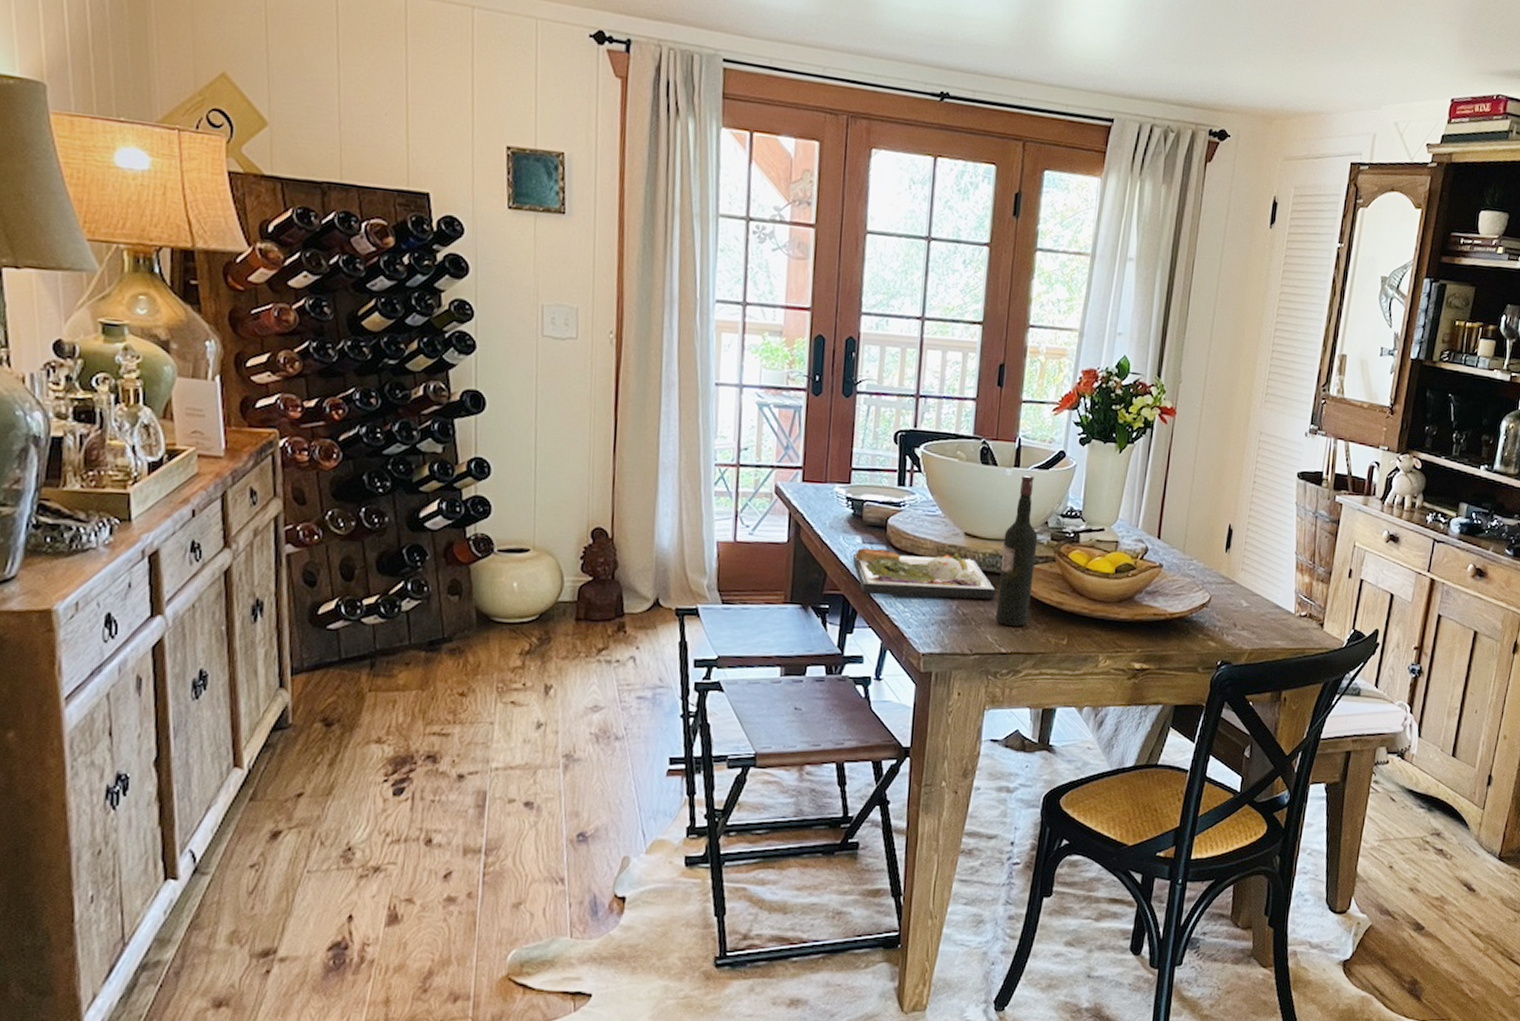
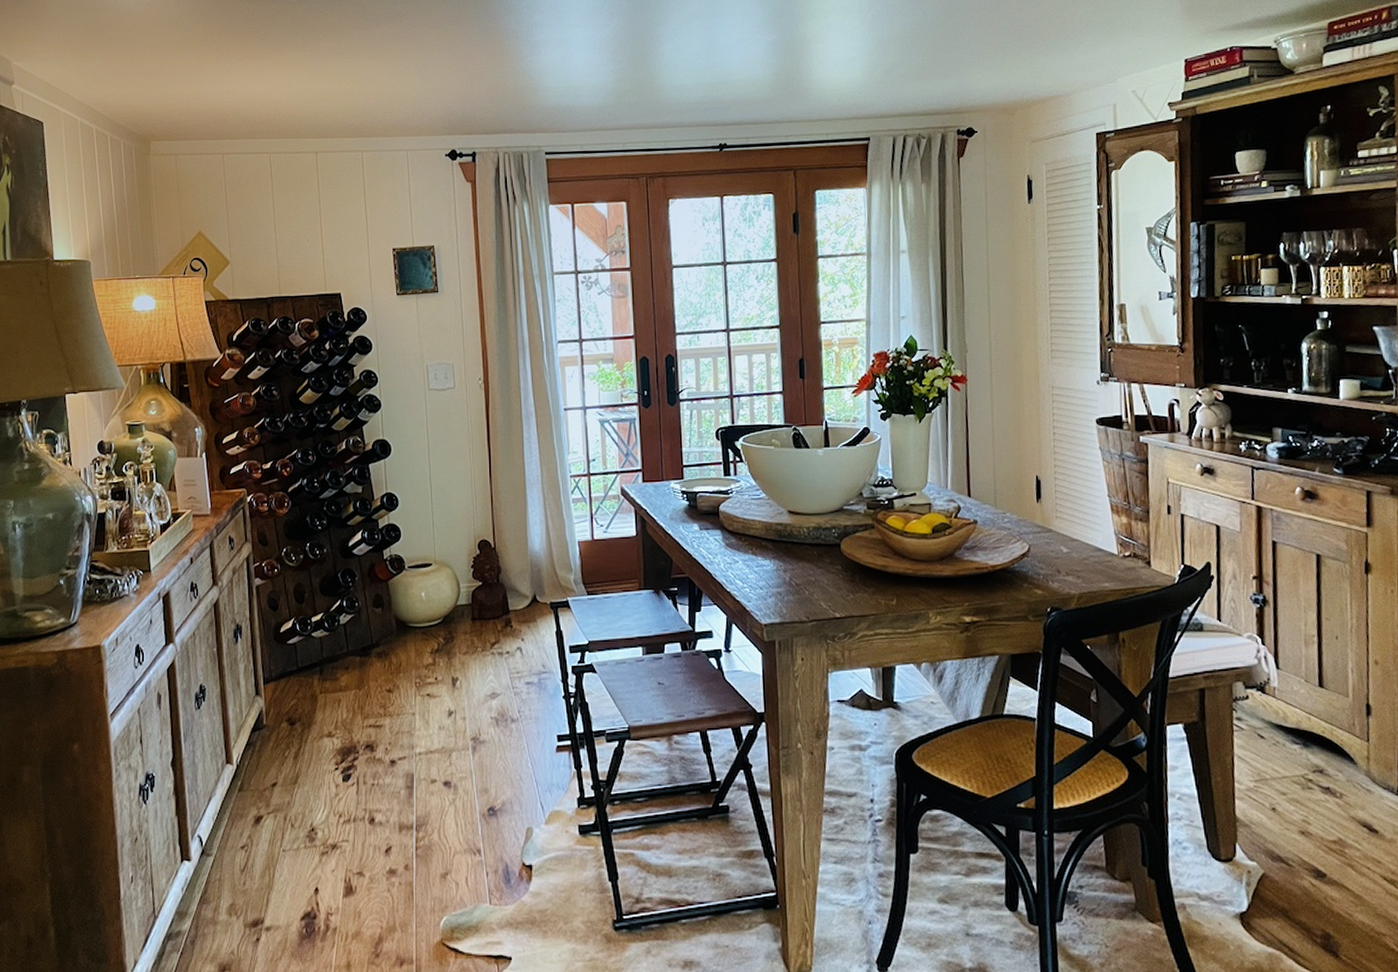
dinner plate: present [852,548,996,600] -> none [692,529,823,575]
wine bottle: present [995,474,1038,626] -> none [824,452,857,591]

